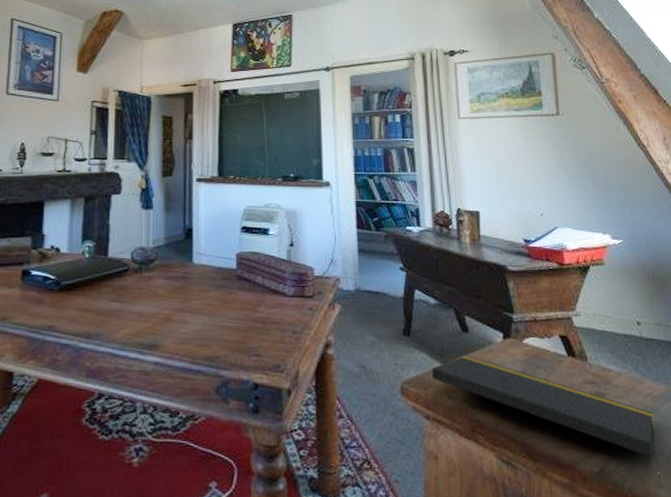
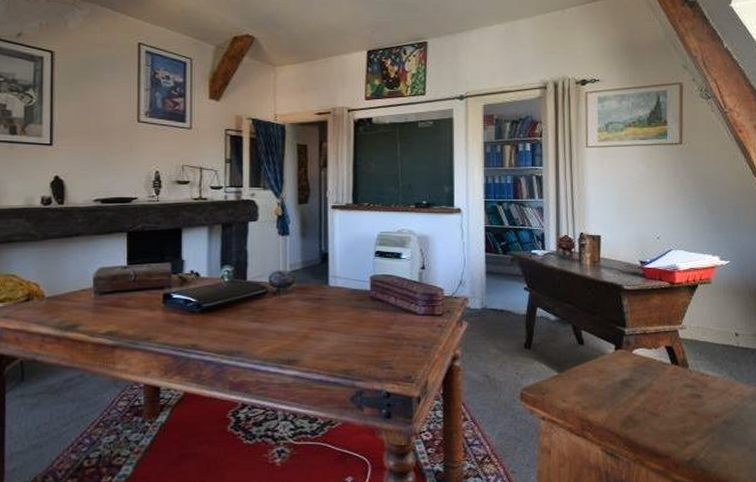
notepad: present [432,356,662,488] -> none [549,365,743,472]

